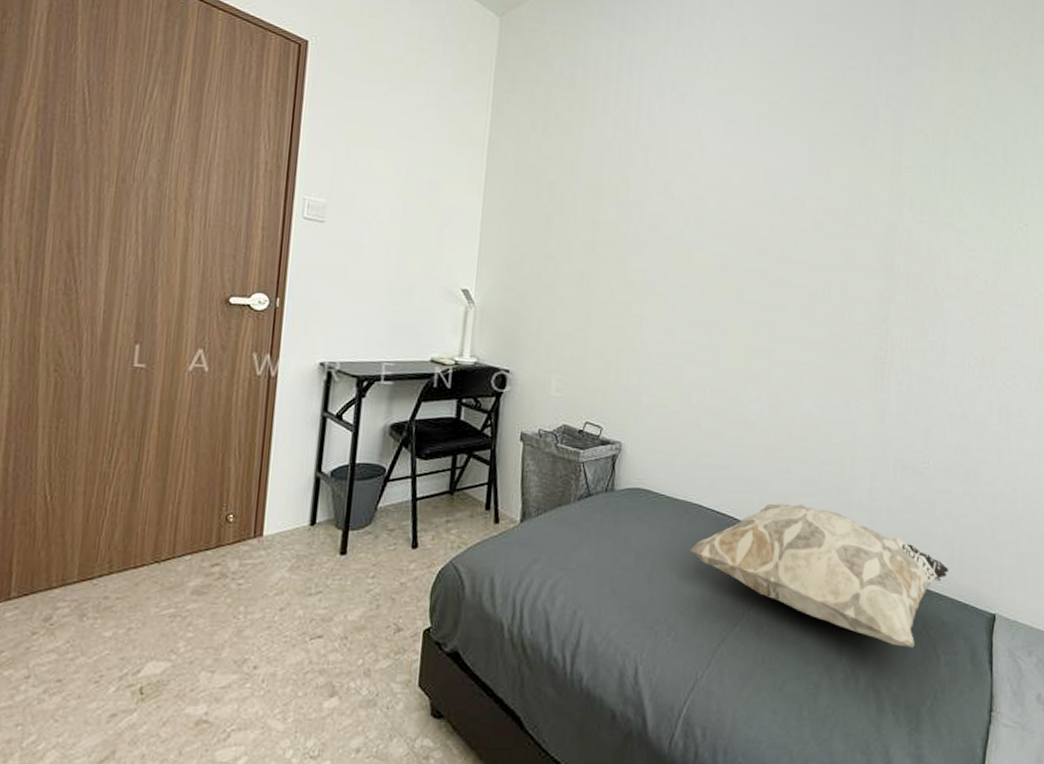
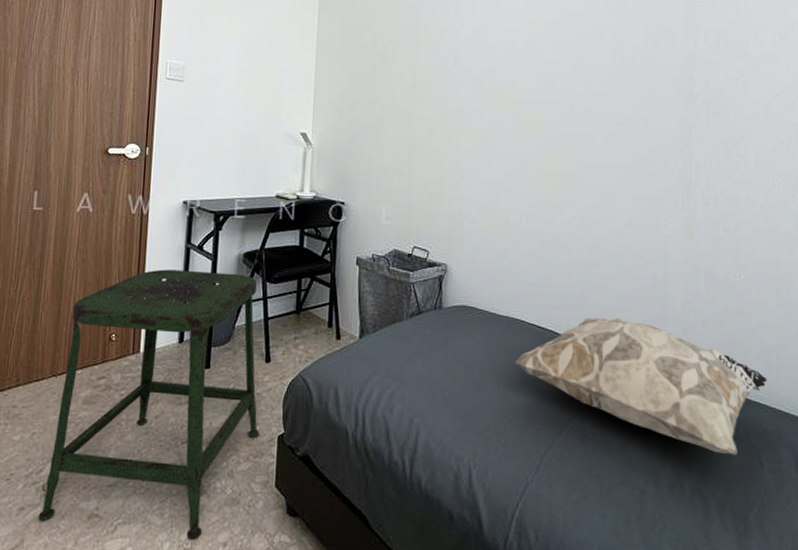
stool: none [133,440,405,748] -> present [38,269,259,541]

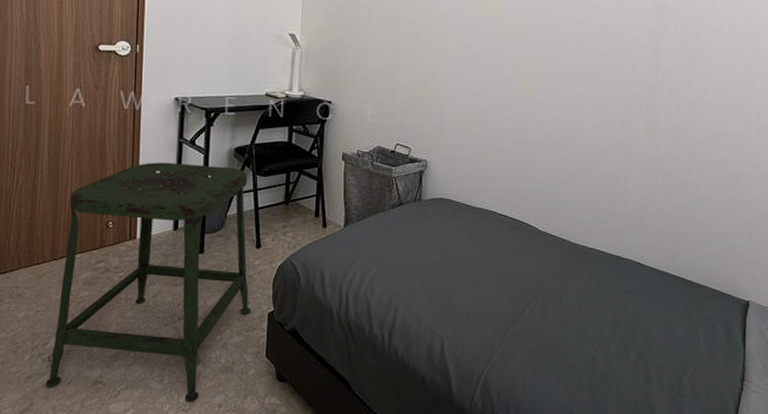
decorative pillow: present [514,317,767,455] -> none [485,210,709,328]

